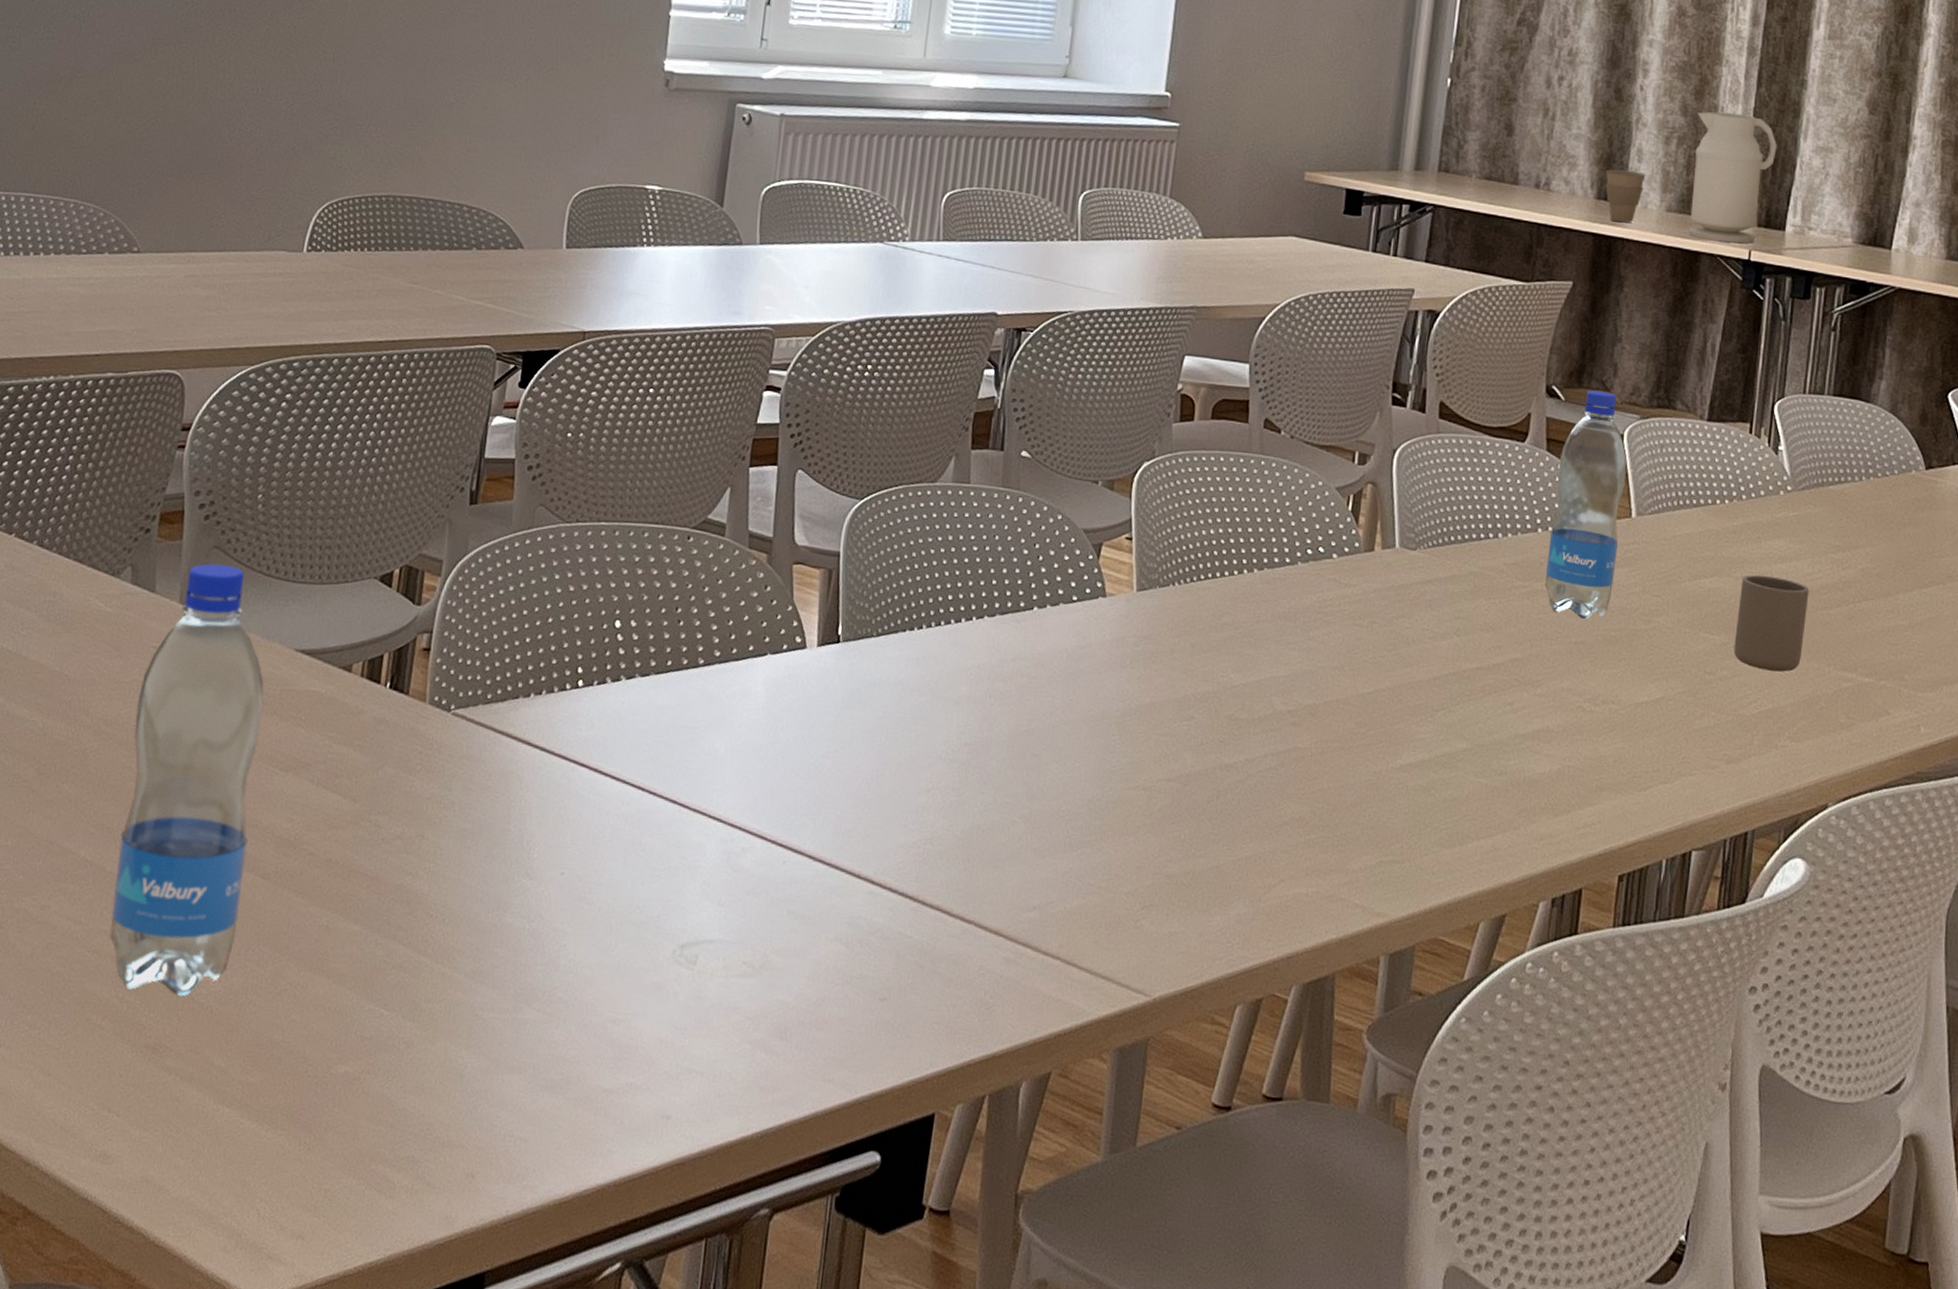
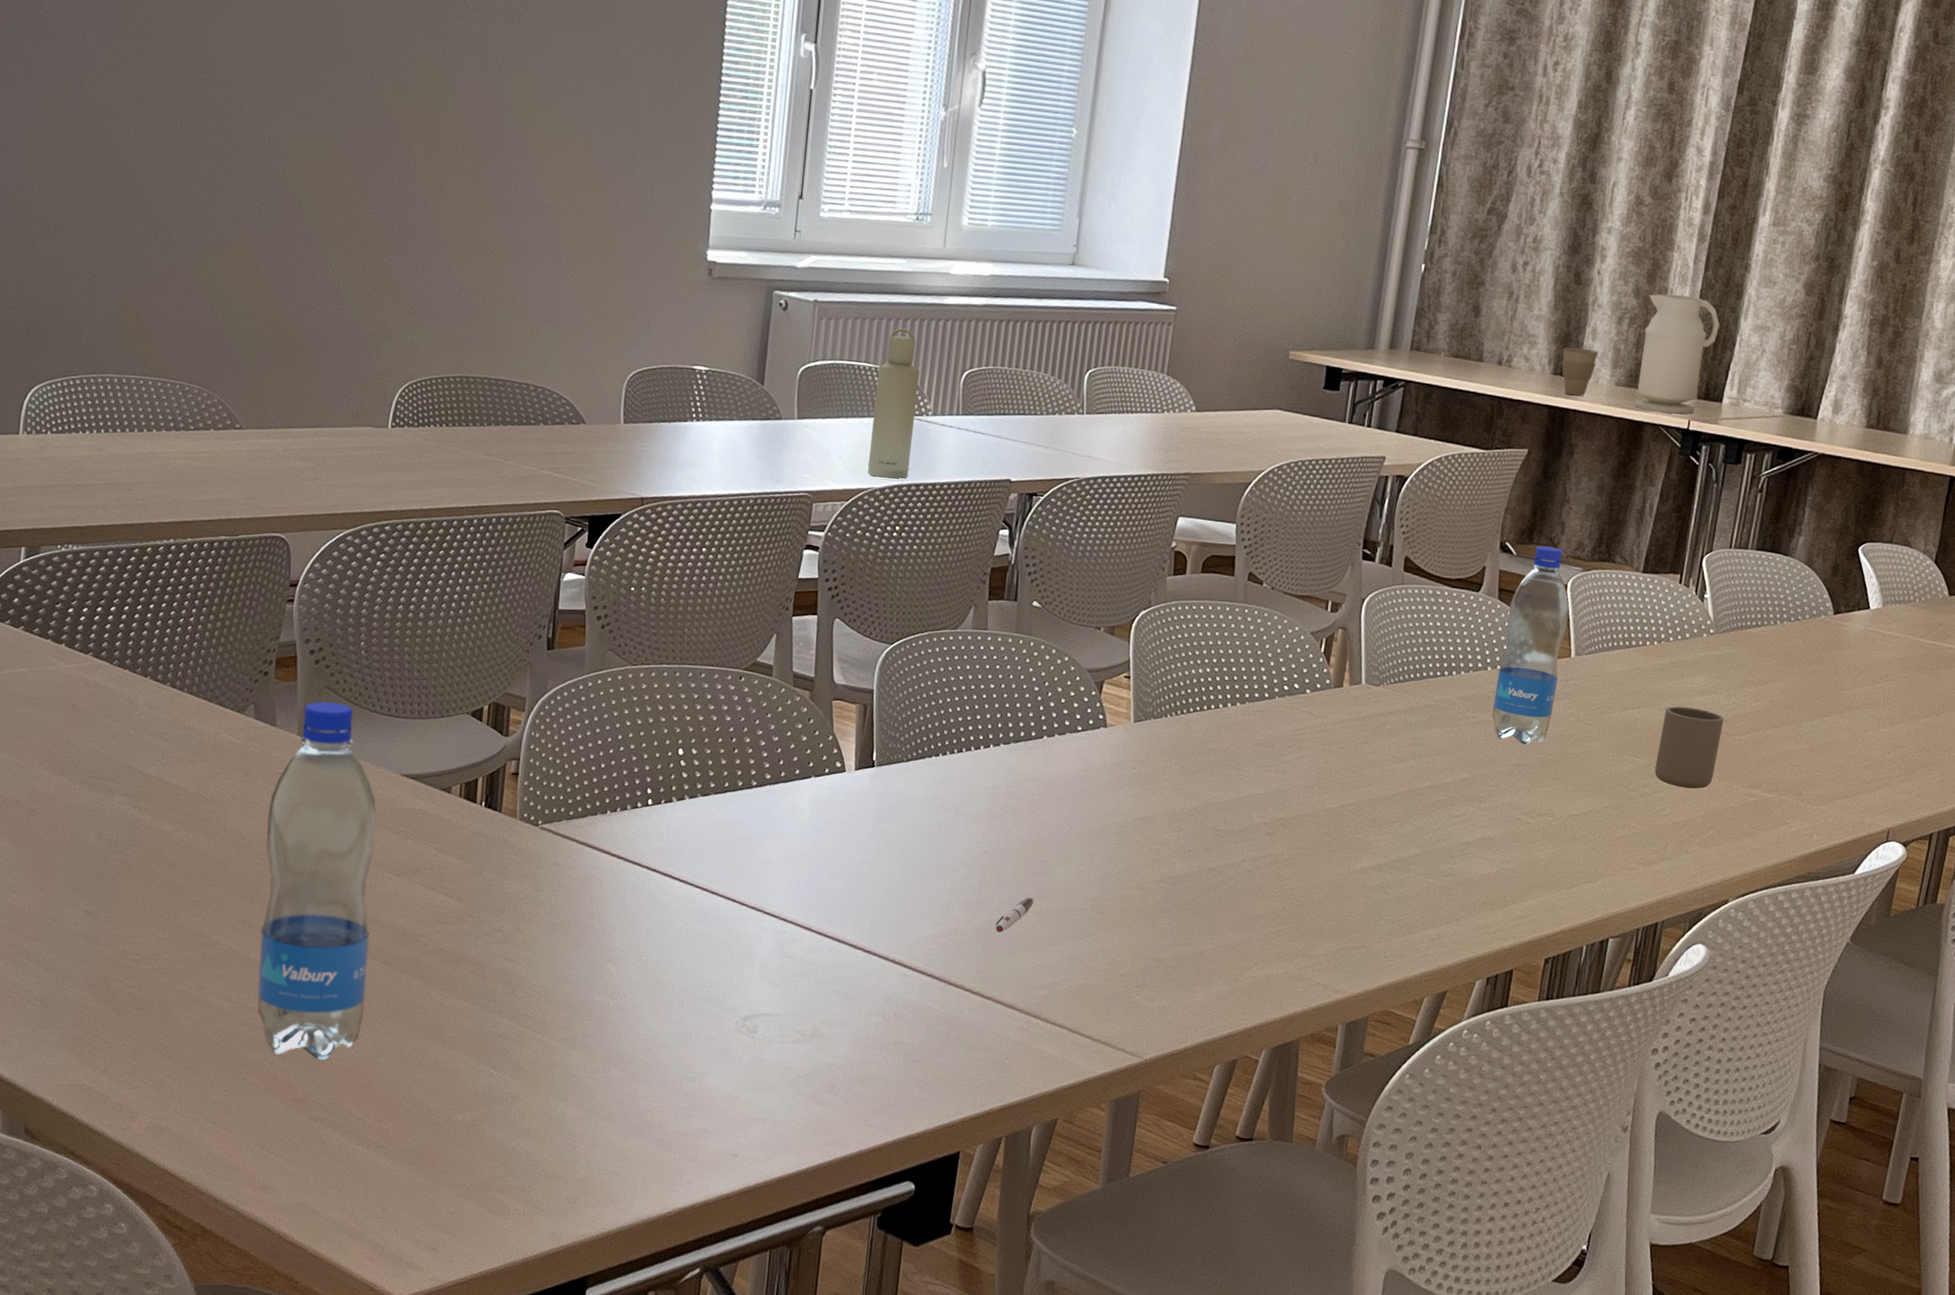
bottle: none [836,144,896,314] -> present [867,327,920,481]
pen: none [977,798,1023,842] -> present [995,896,1035,933]

